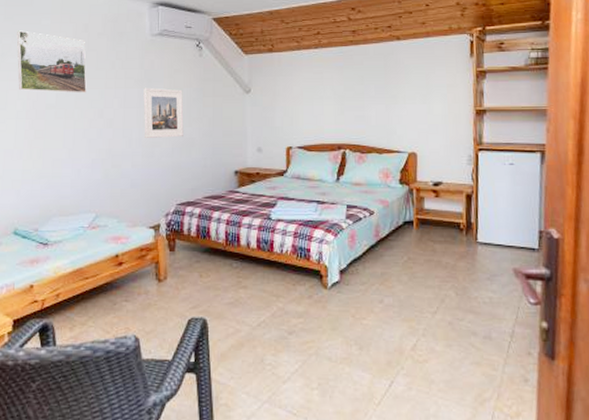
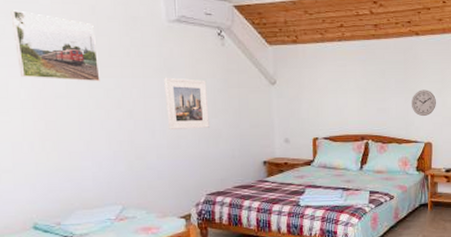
wall clock: none [393,96,421,125] -> present [412,90,436,117]

